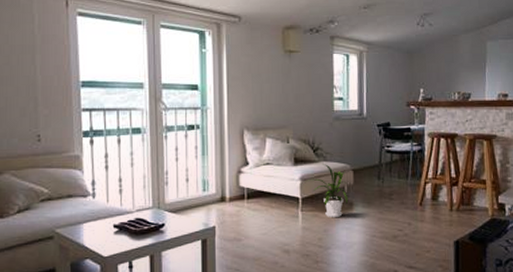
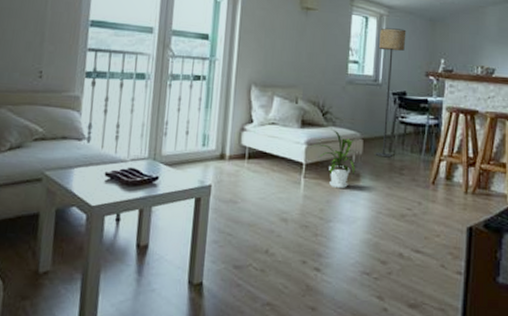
floor lamp: none [361,63,386,185] -> present [375,28,406,158]

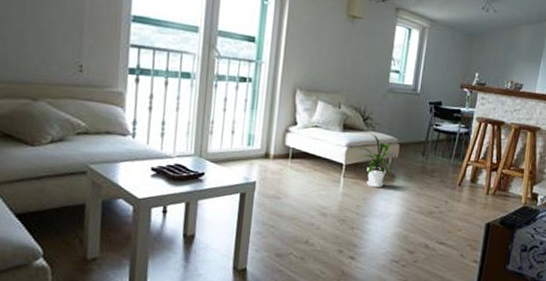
floor lamp: present [375,28,406,158] -> none [409,40,446,161]

